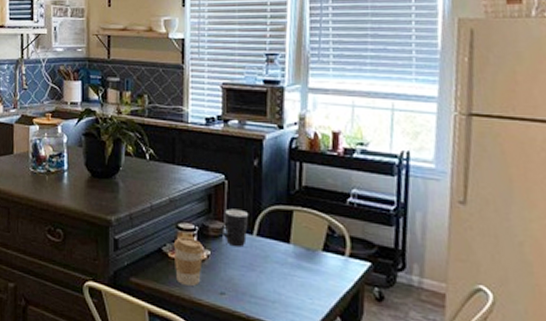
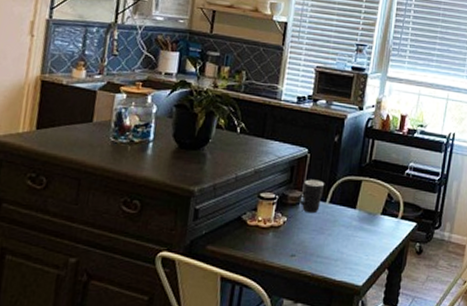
coffee cup: present [173,237,204,286] -> none [252,205,282,250]

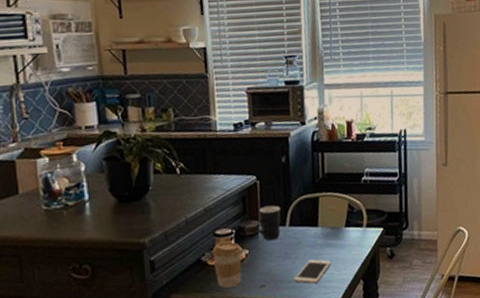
coffee cup: none [252,205,282,250] -> present [212,241,242,288]
cell phone: none [324,240,362,263] -> present [294,259,332,284]

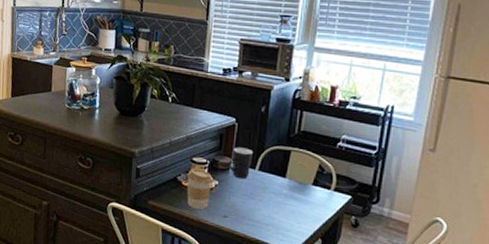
cell phone: present [294,259,332,284] -> none [255,206,293,228]

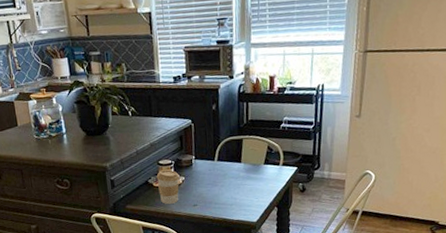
mug: present [228,147,252,180] -> none [191,143,211,172]

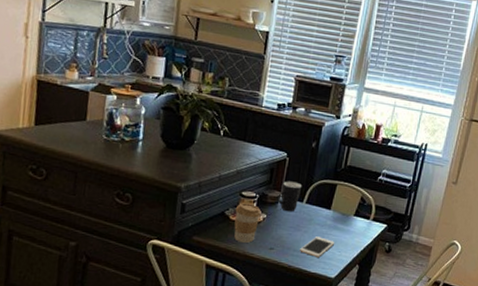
mug: none [191,143,211,172] -> present [277,181,301,212]
cell phone: none [220,188,251,206] -> present [300,236,335,257]

